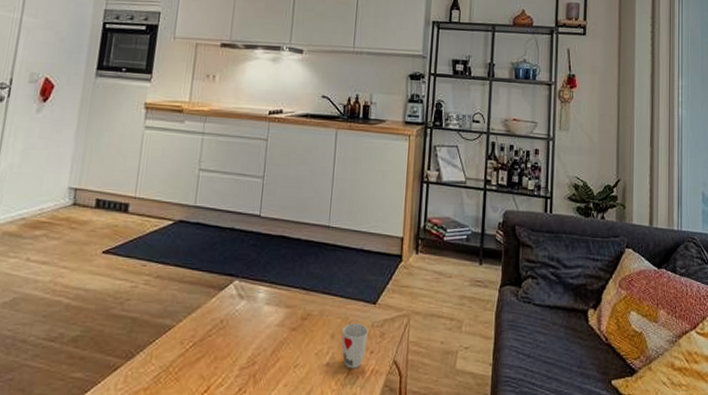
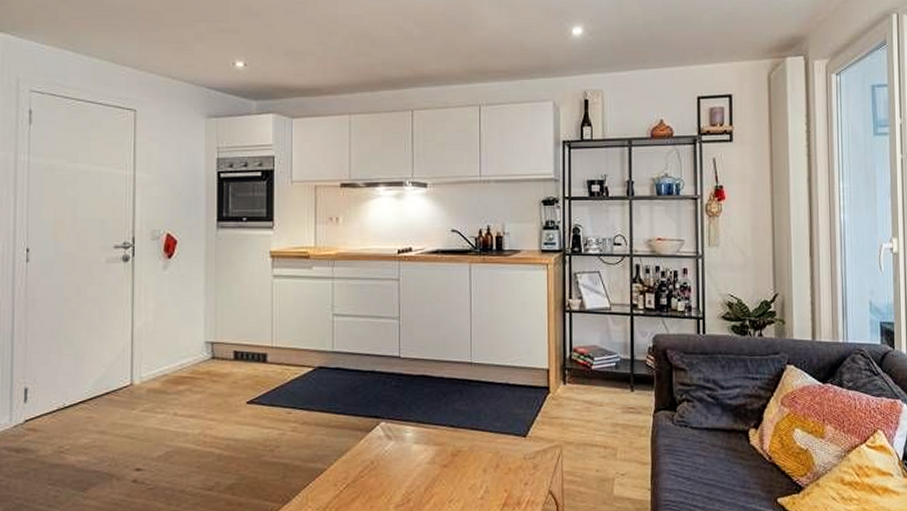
cup: present [342,323,368,369] -> none [494,457,520,501]

